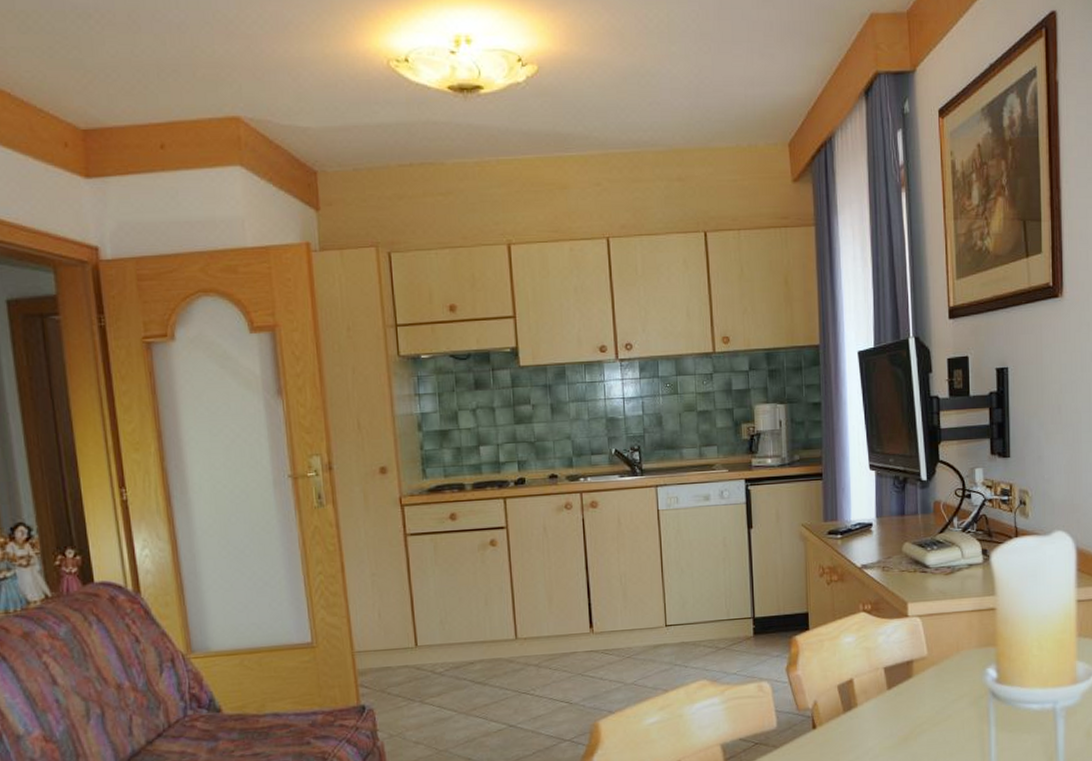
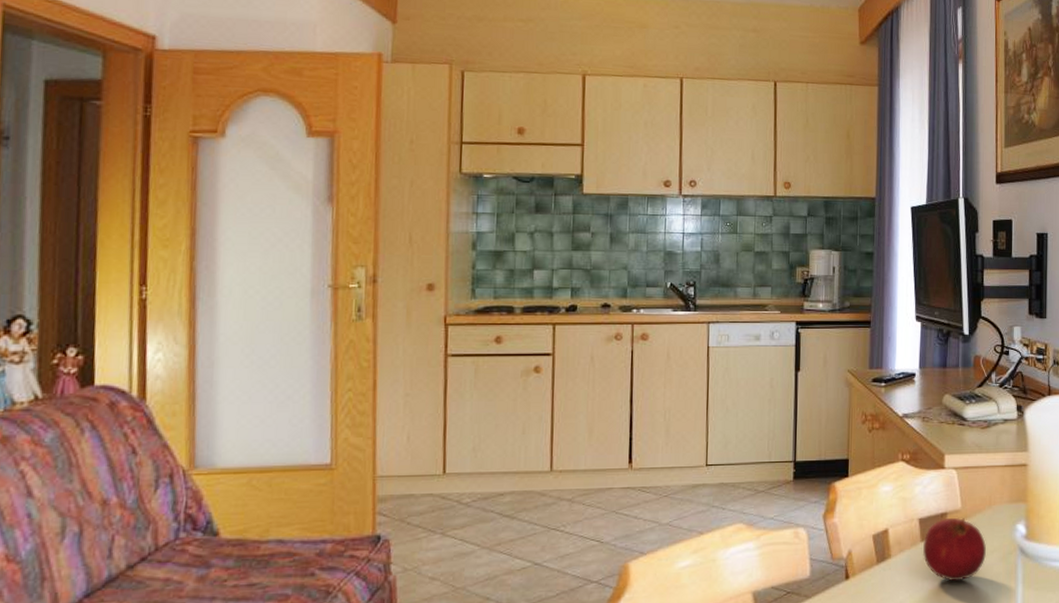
fruit: none [890,664,956,727] -> present [923,517,986,582]

